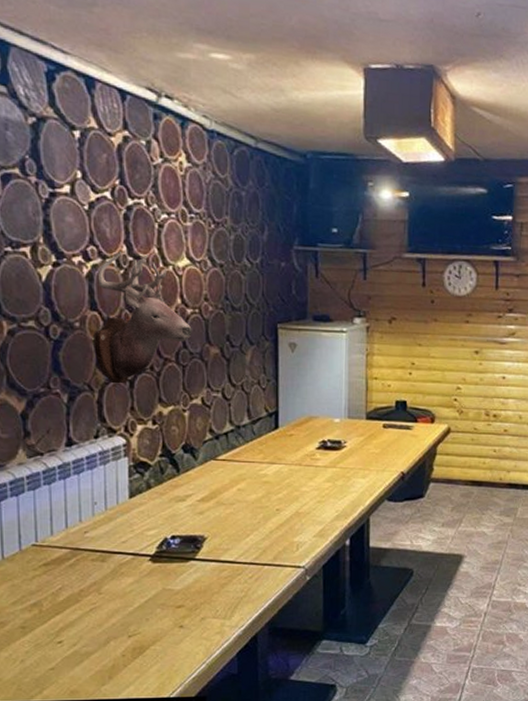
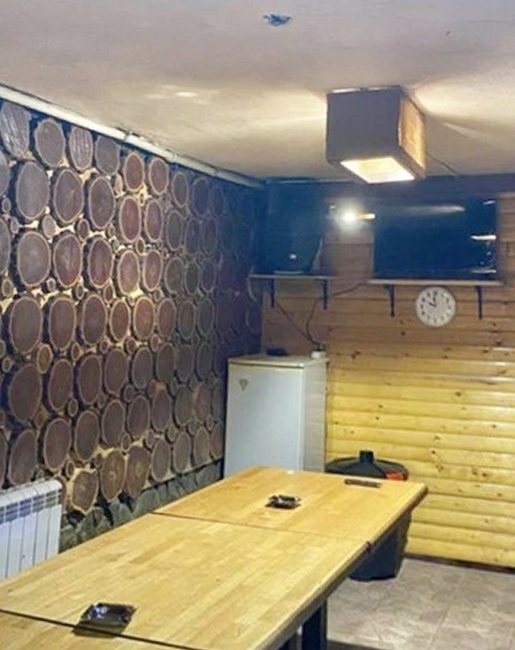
mounted trophy: present [94,251,192,384] -> none [41,283,140,422]

